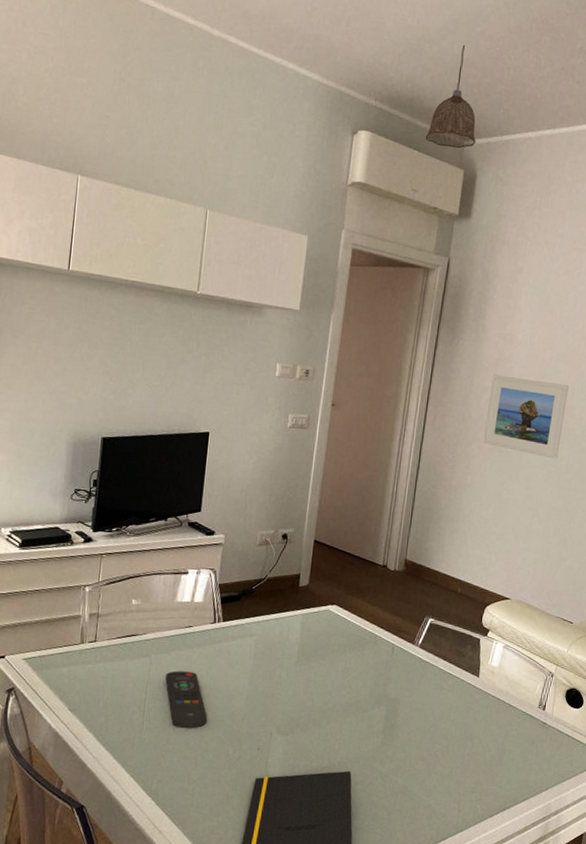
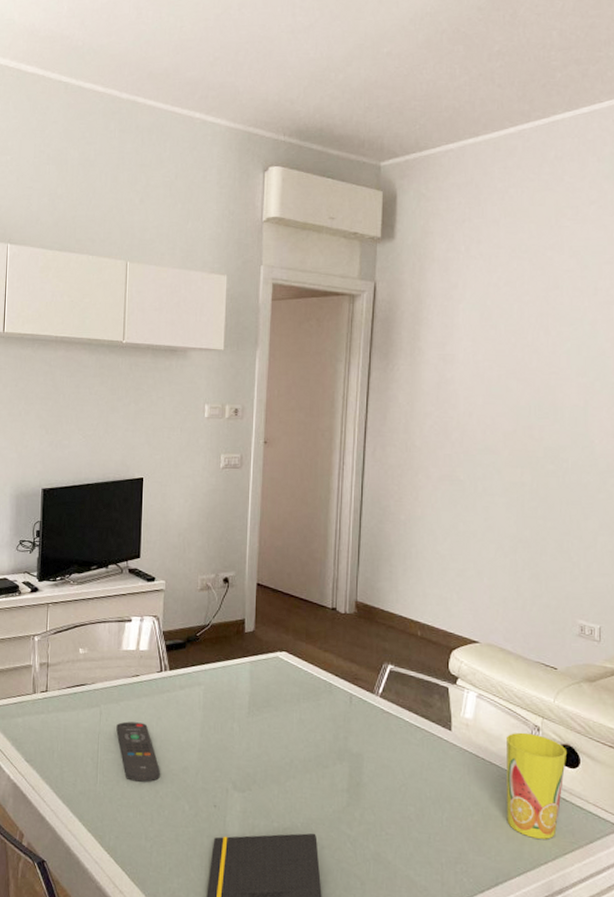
pendant lamp: present [425,44,476,149] -> none [338,67,393,171]
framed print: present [482,374,569,459] -> none [430,398,523,485]
cup: none [518,678,573,769] -> present [507,732,566,840]

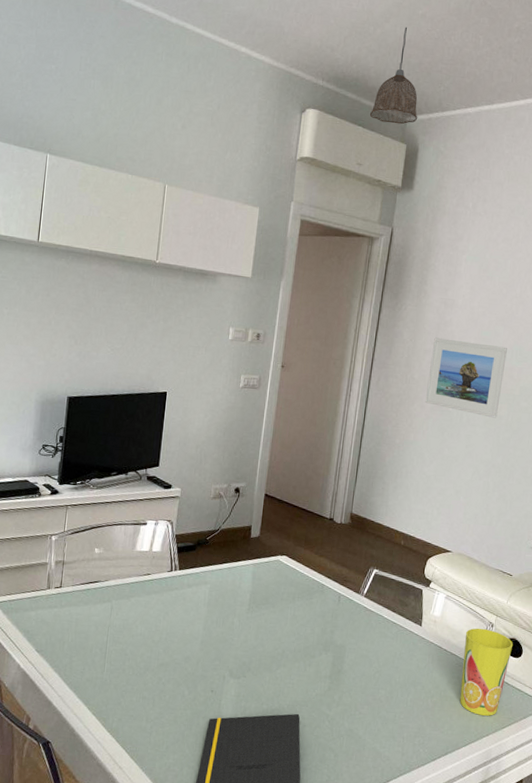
remote control: present [116,721,160,782] -> none [125,616,164,670]
pendant lamp: none [338,67,393,171] -> present [369,27,418,125]
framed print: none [430,398,523,485] -> present [424,337,507,418]

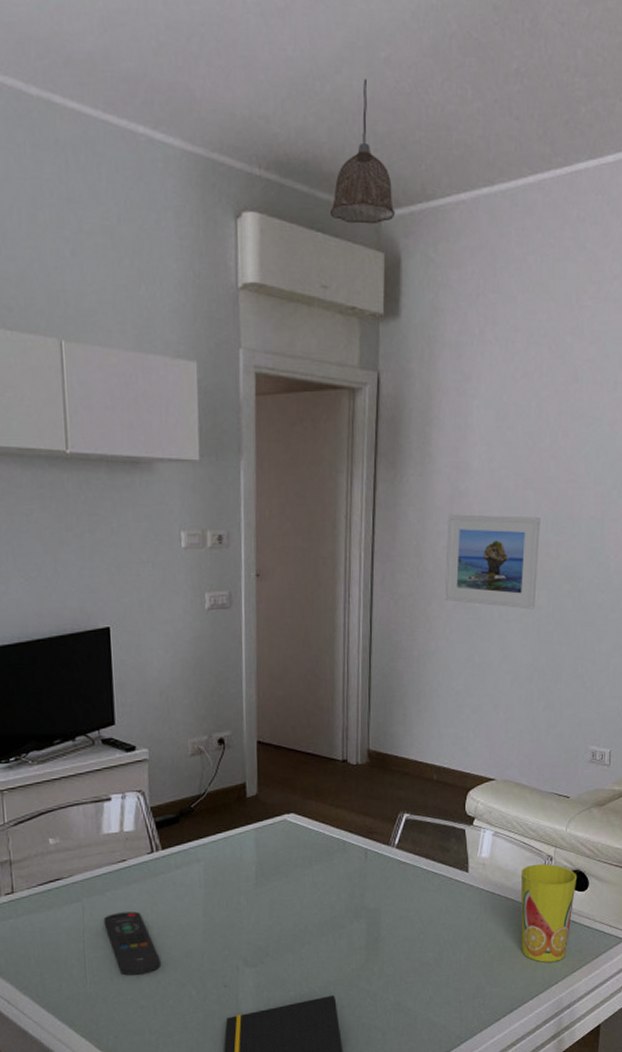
remote control: none [125,616,164,670] -> present [104,911,160,976]

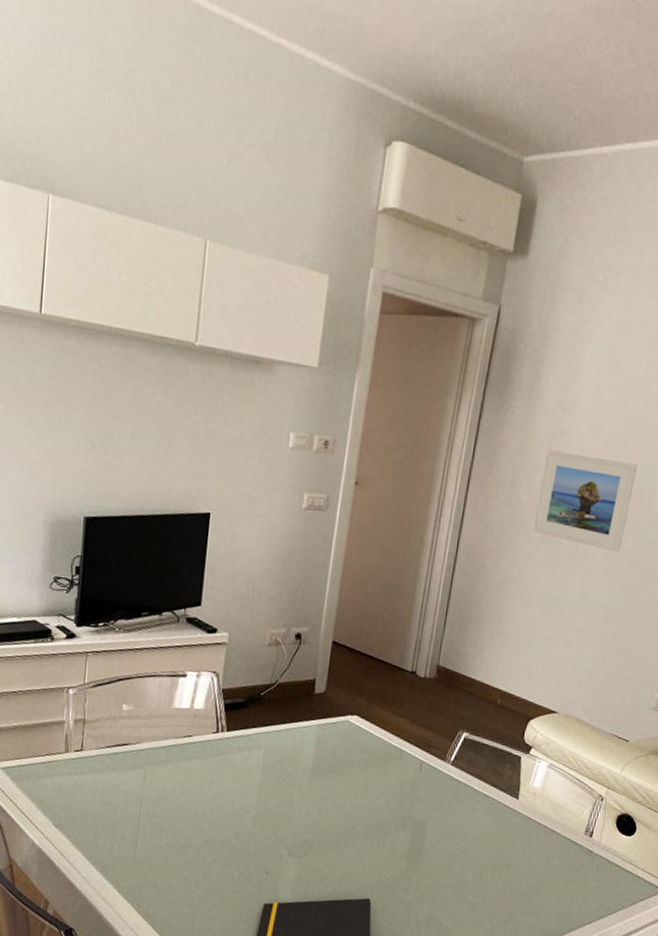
remote control: present [104,911,160,976] -> none [162,785,209,848]
pendant lamp: present [329,78,396,225] -> none [475,29,539,167]
cup: present [521,863,577,963] -> none [559,801,625,901]

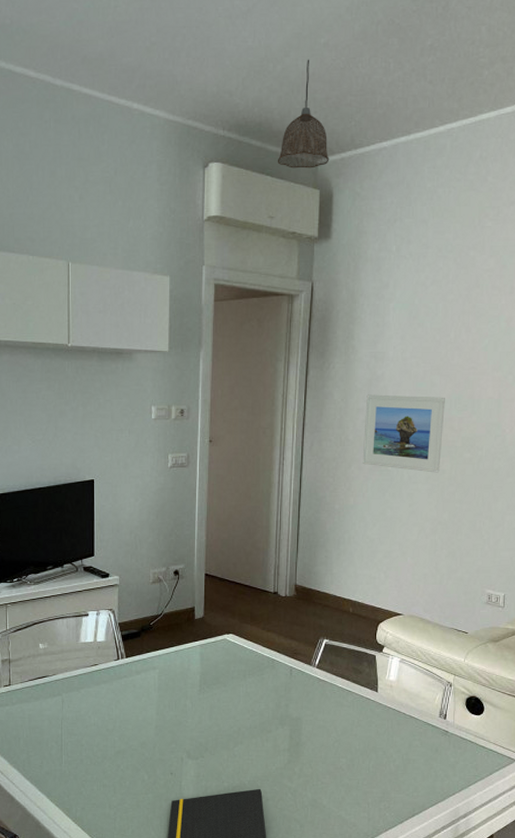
pendant lamp: none [475,29,539,167] -> present [277,59,330,169]

